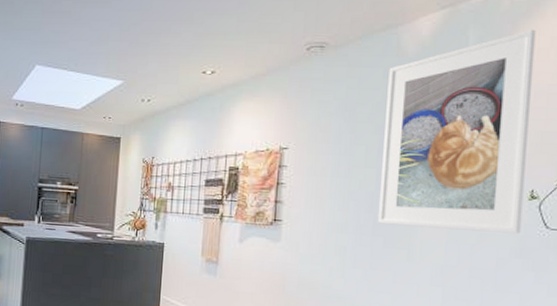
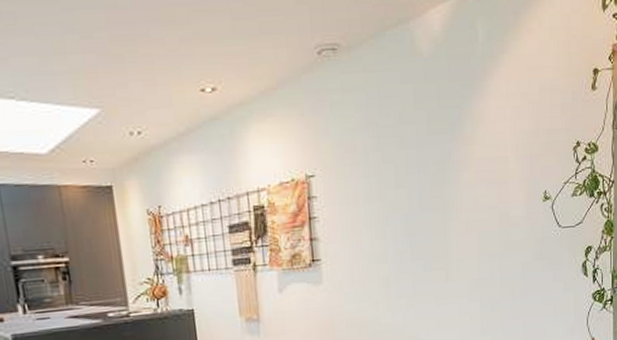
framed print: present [377,29,536,234] -> none [406,19,539,247]

